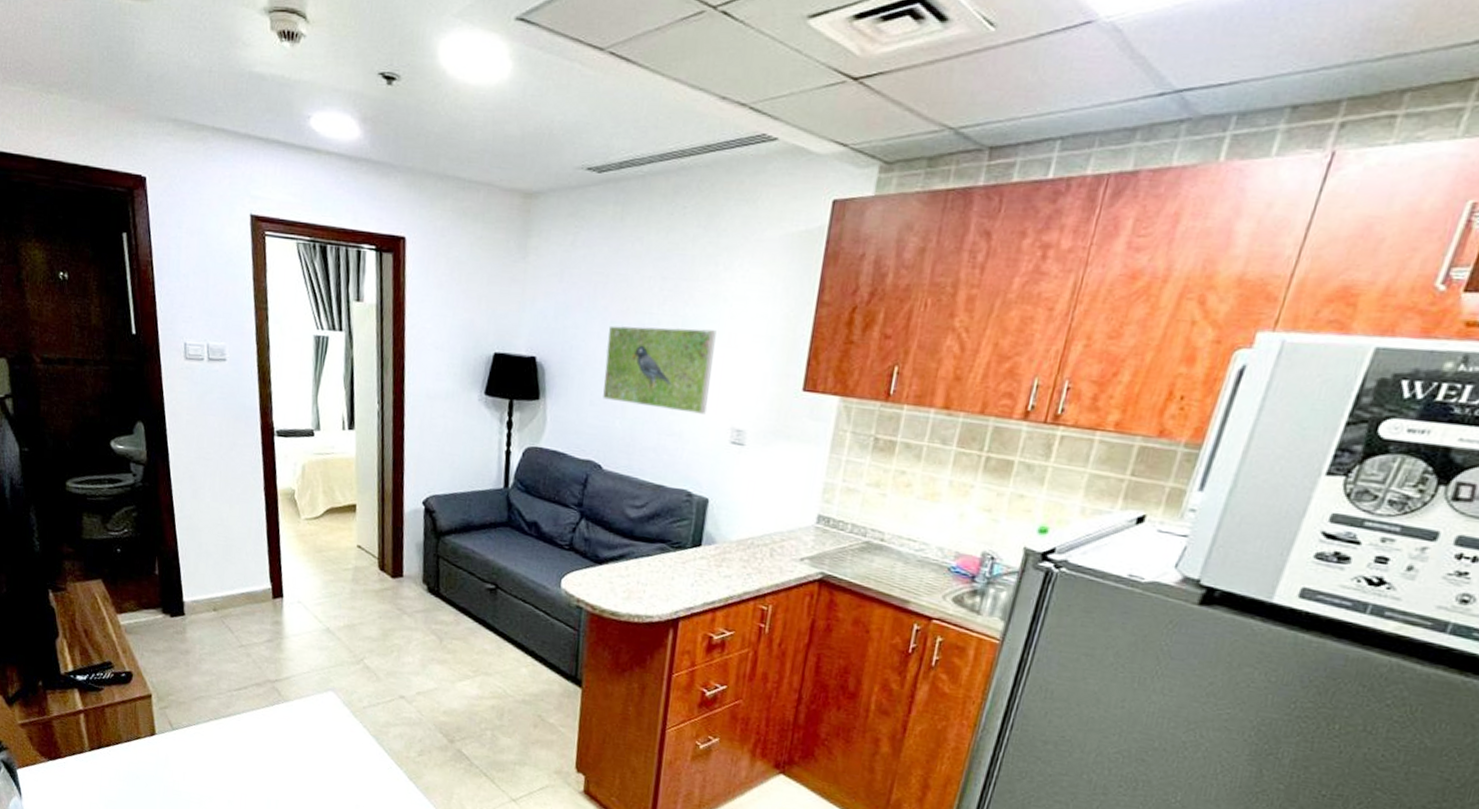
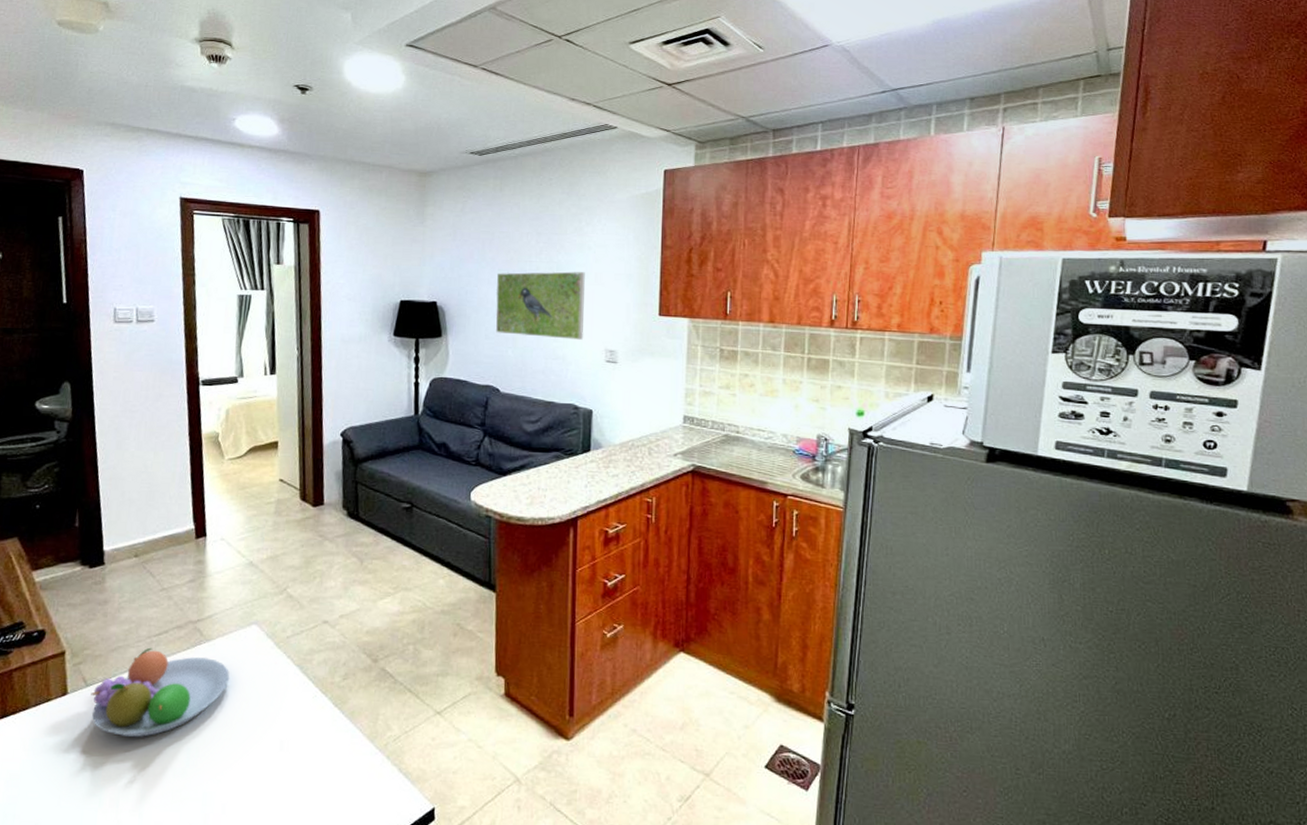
fruit bowl: none [177,701,307,784] -> present [91,647,229,738]

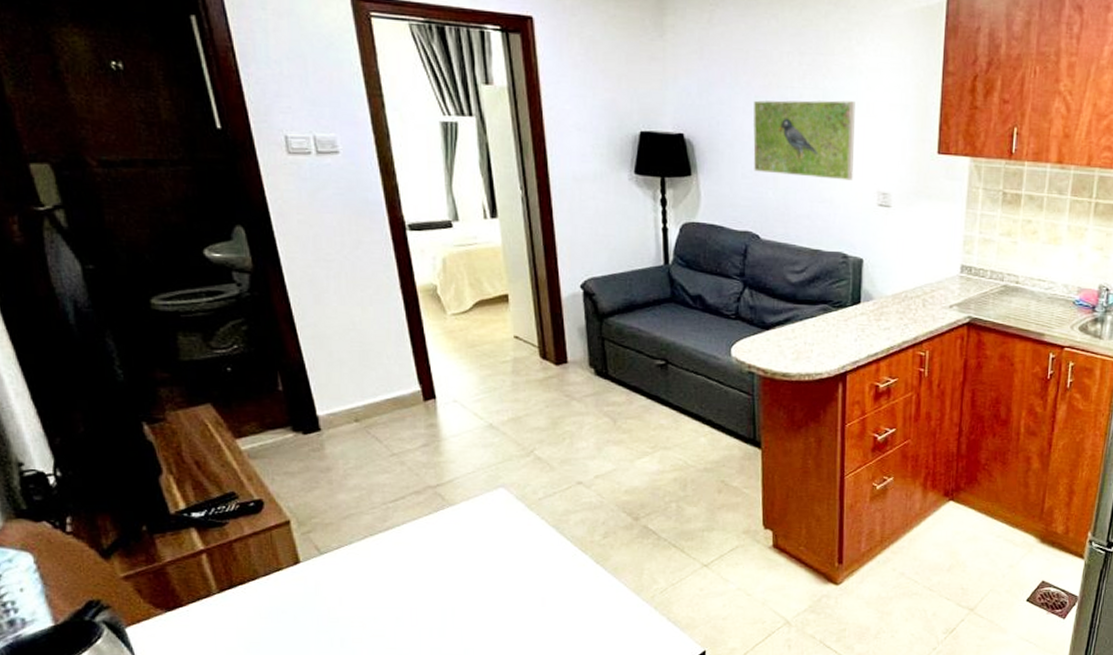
fruit bowl: present [91,647,229,738] -> none [326,514,479,602]

